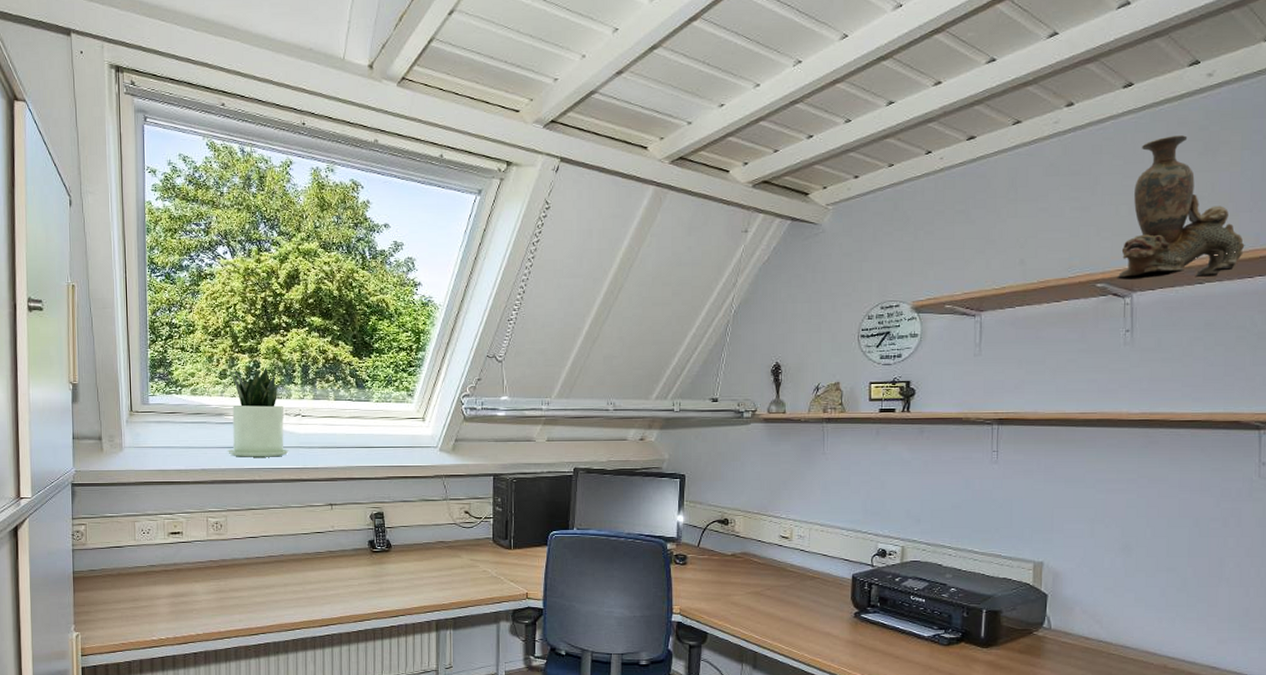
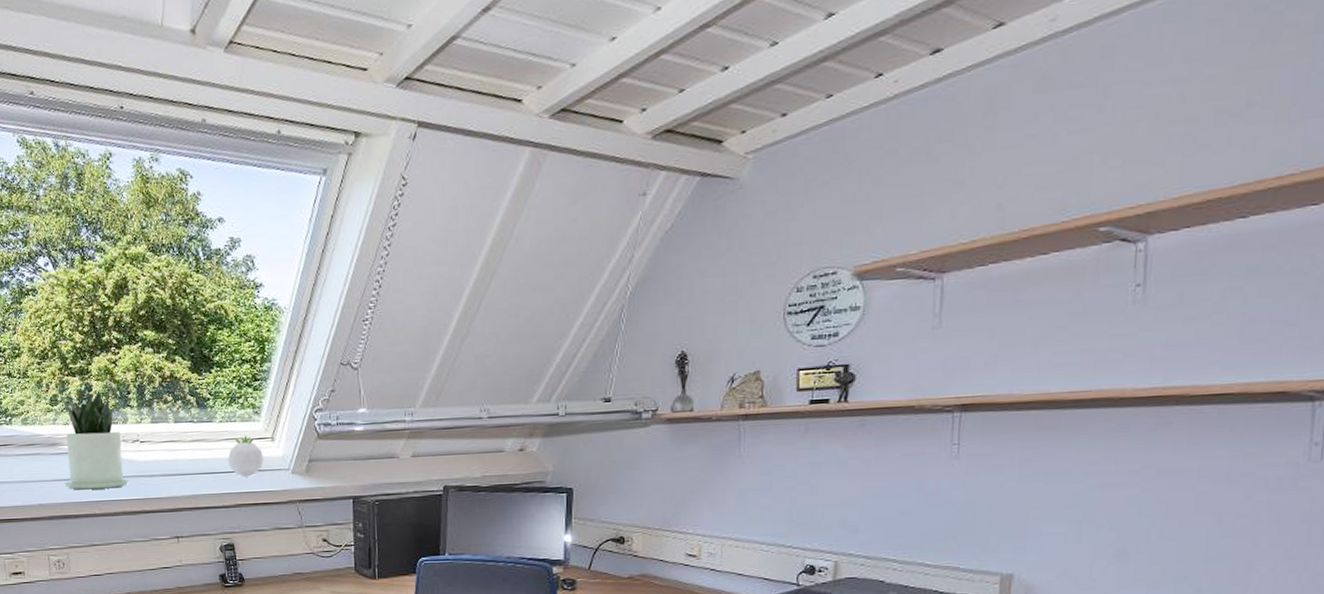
succulent plant: none [381,414,414,452] -> present [227,435,263,477]
vase with dog figurine: present [1117,135,1245,281] -> none [1127,21,1311,220]

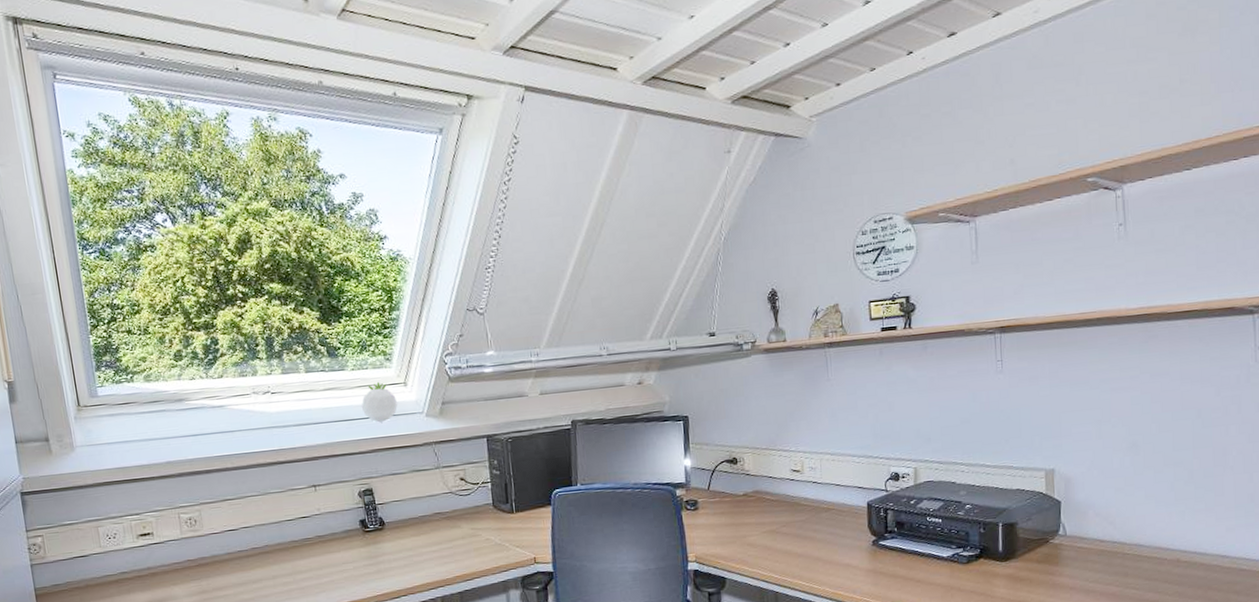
planter: present [61,390,129,490] -> none [186,344,262,445]

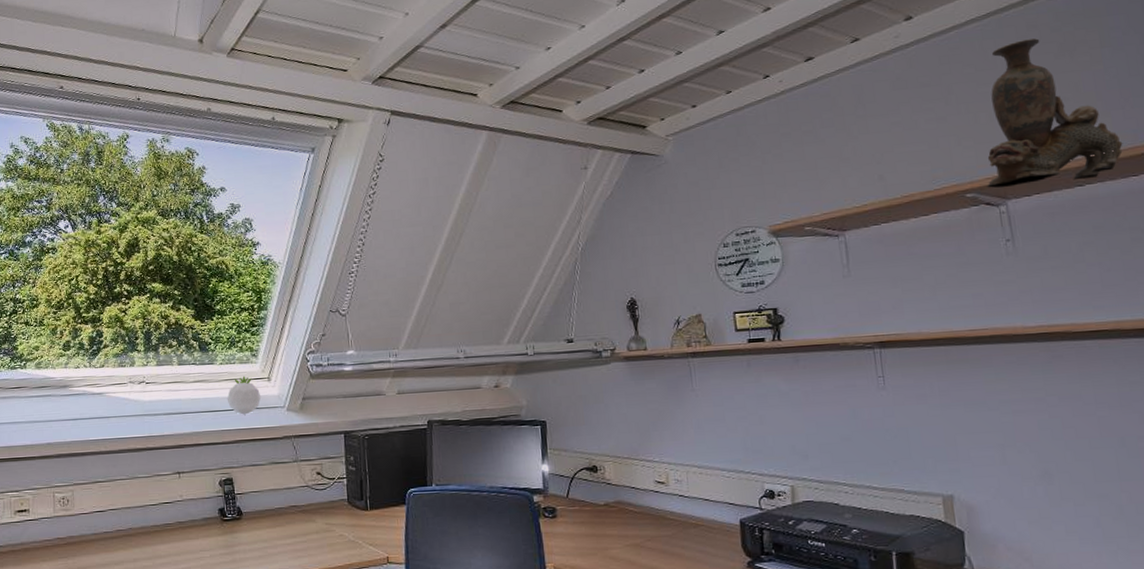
vase with dog figurine: none [1107,16,1229,172] -> present [987,38,1123,188]

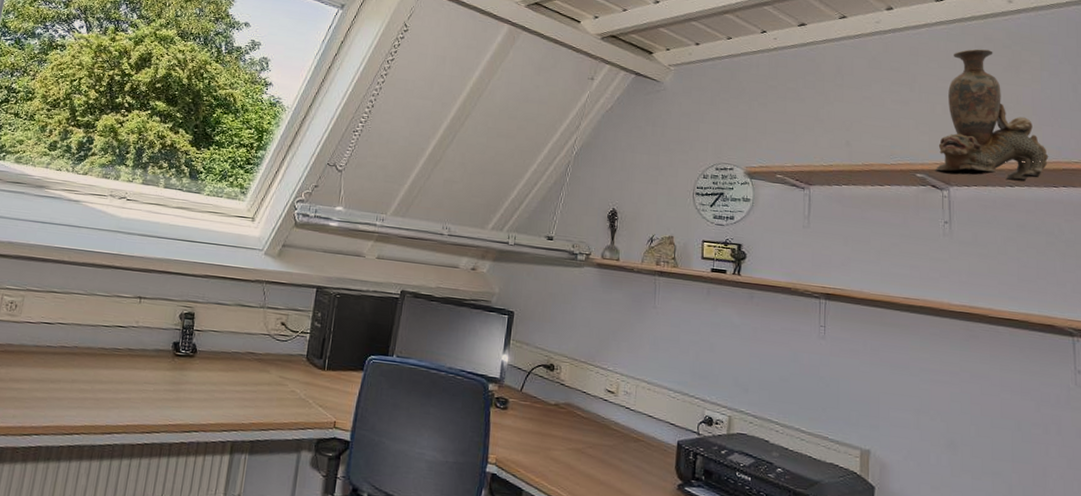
succulent plant: present [227,376,261,415] -> none [206,211,241,251]

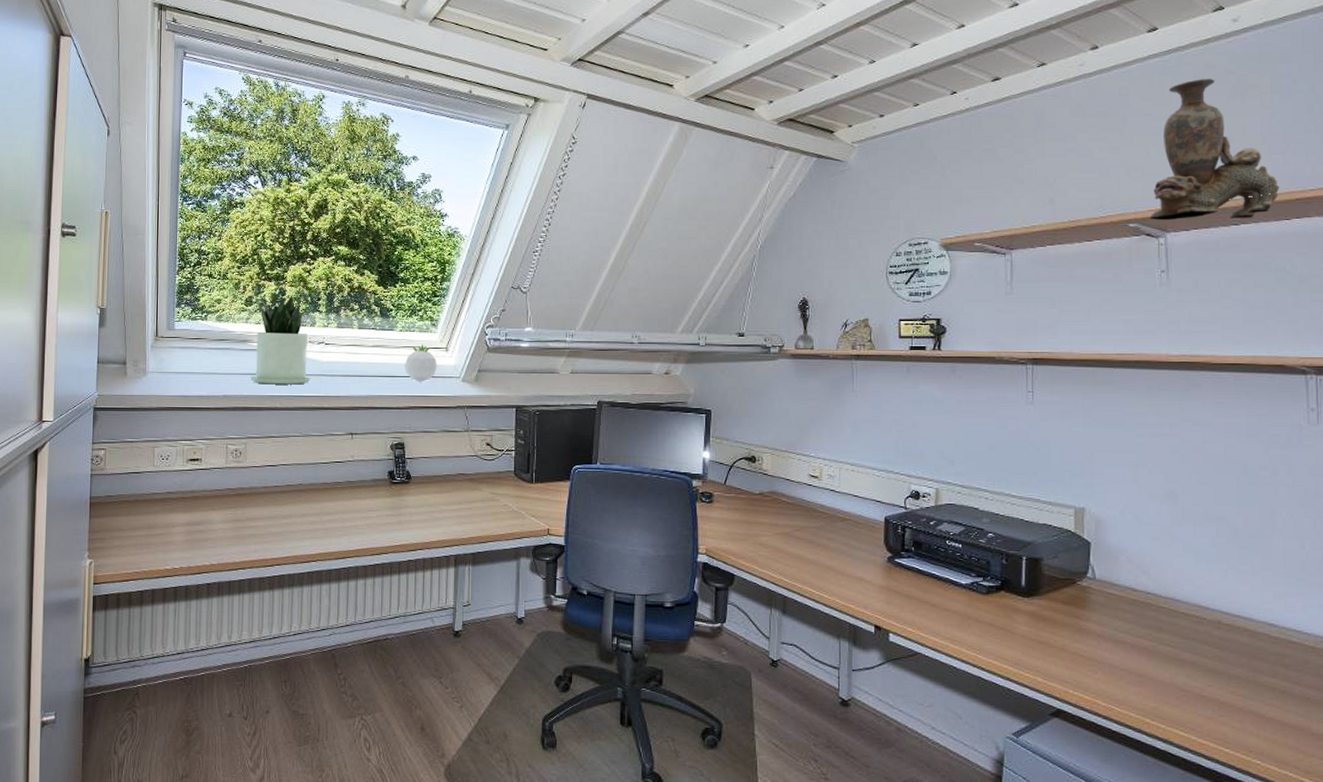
planter: none [39,141,109,239] -> present [249,295,311,385]
succulent plant: none [206,211,241,251] -> present [404,344,437,382]

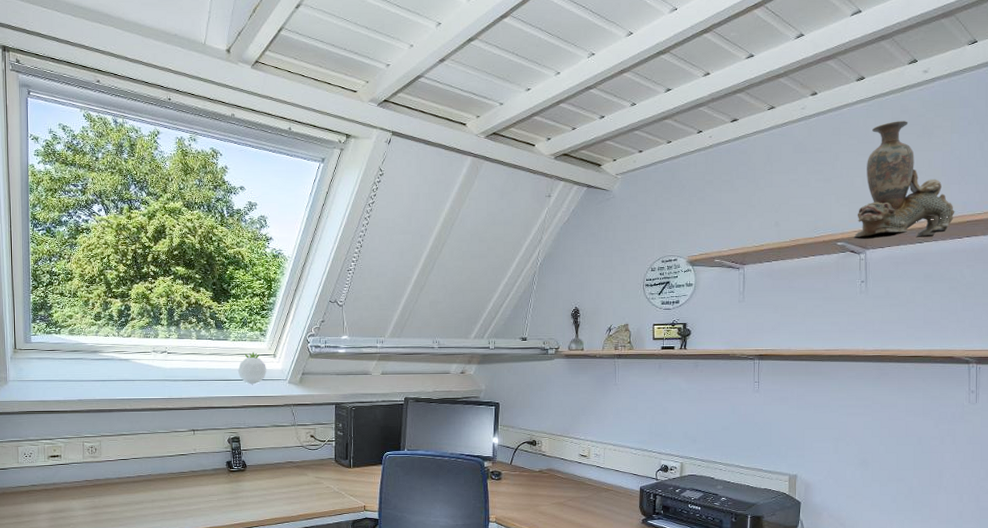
planter: present [249,295,311,385] -> none [101,310,156,389]

